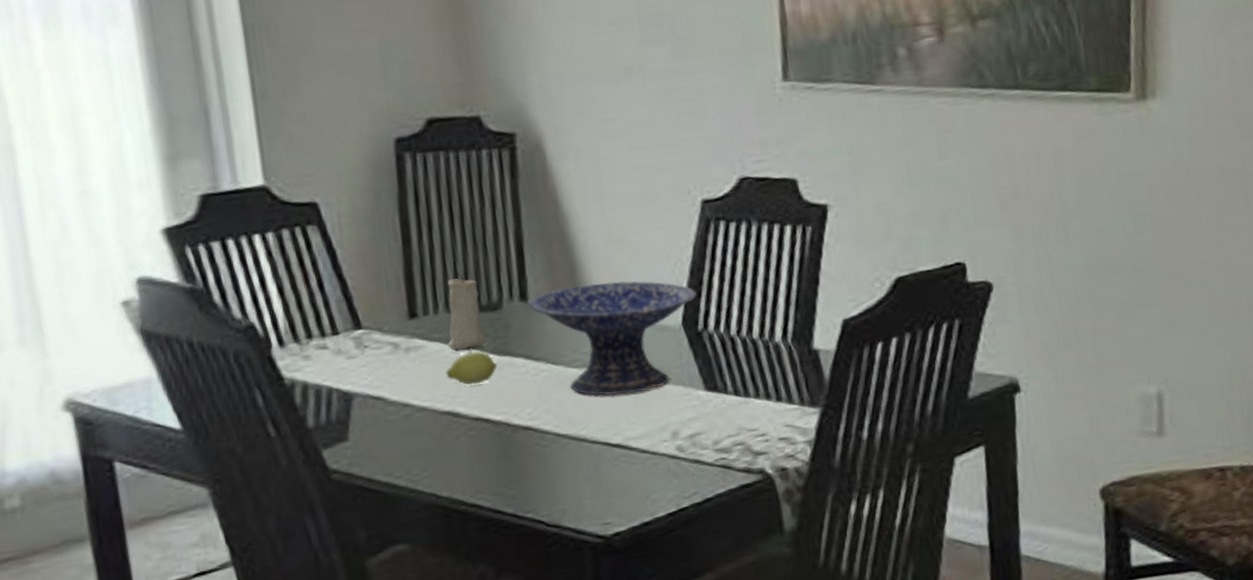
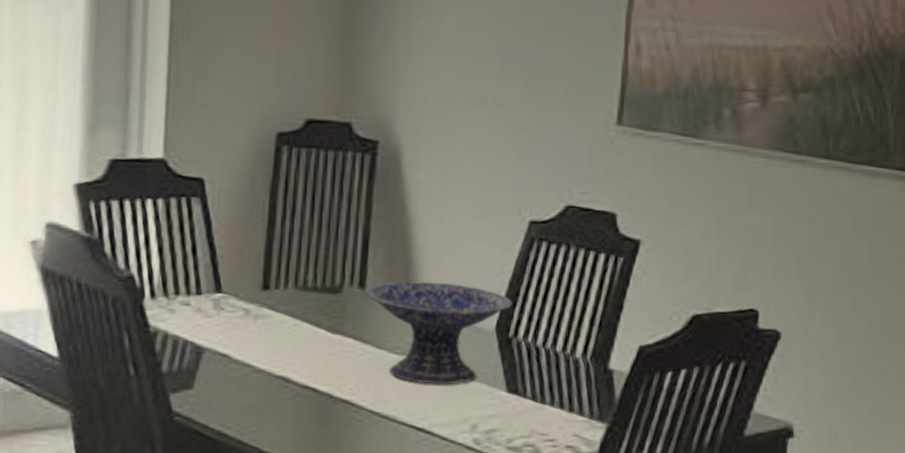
fruit: present [445,351,498,385] -> none [285,326,330,356]
candle: present [447,273,487,350] -> none [291,256,325,324]

